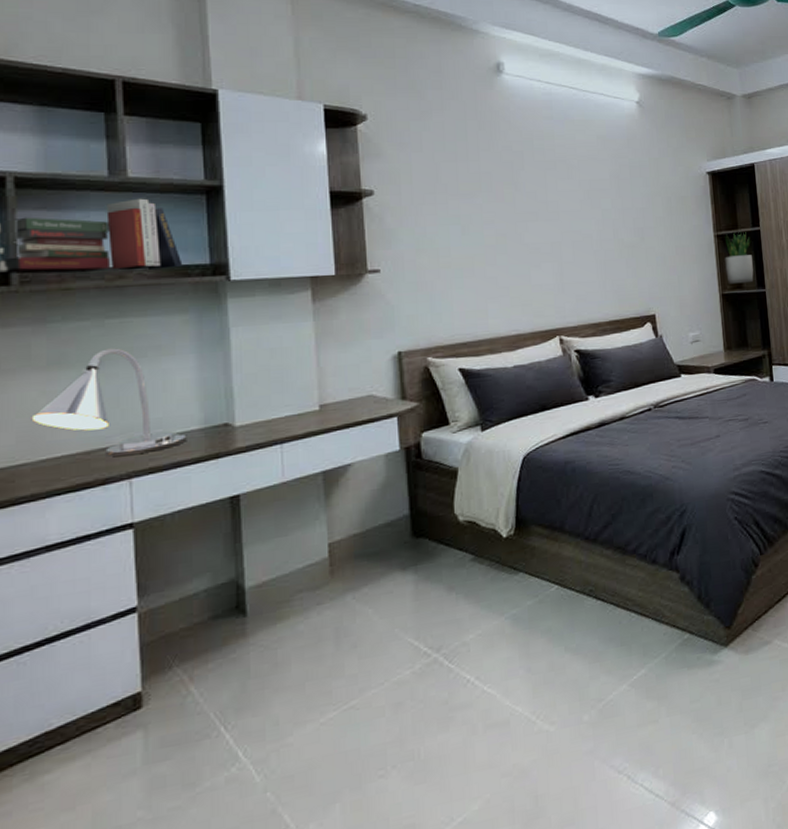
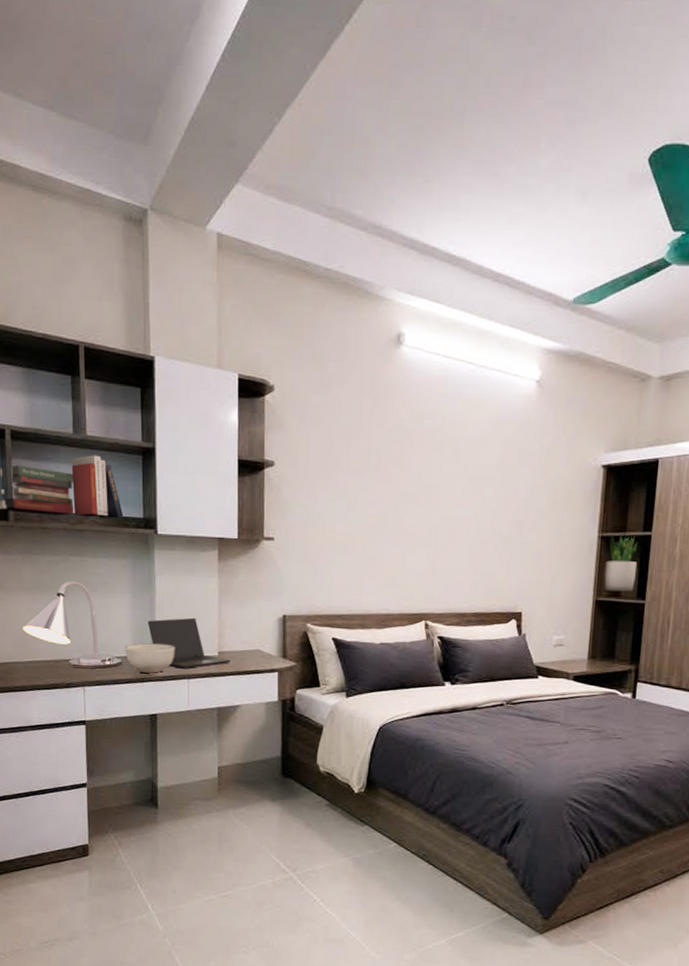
bowl: none [189,406,262,447] -> present [124,643,175,673]
laptop: none [221,370,336,434] -> present [147,617,231,669]

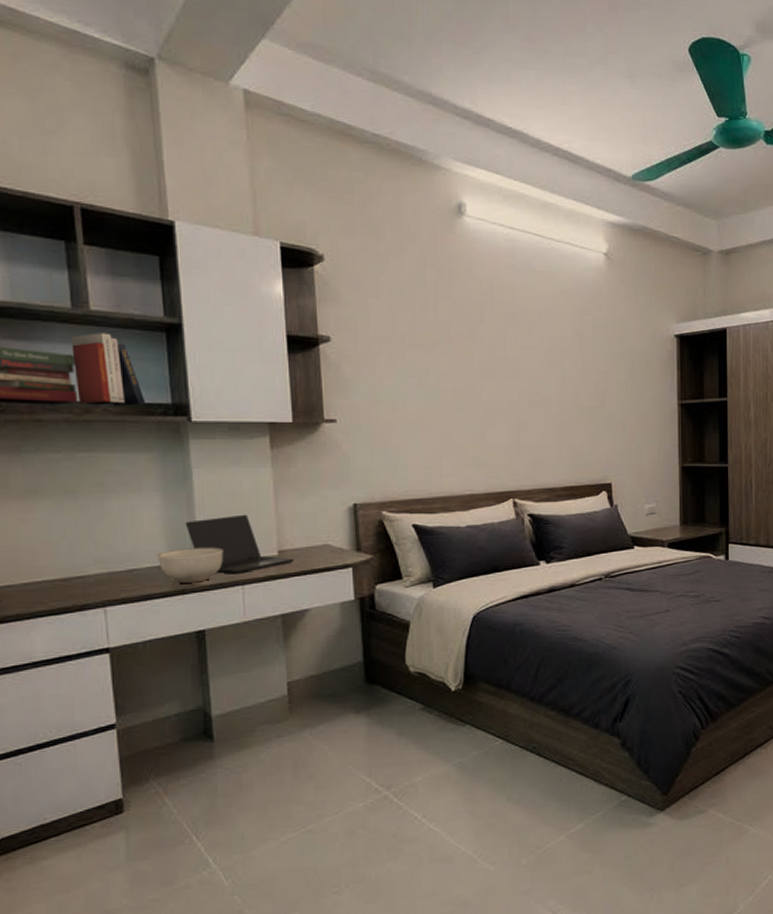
table lamp: present [22,581,123,669] -> none [12,481,155,586]
planter: present [604,534,639,592] -> none [687,401,717,457]

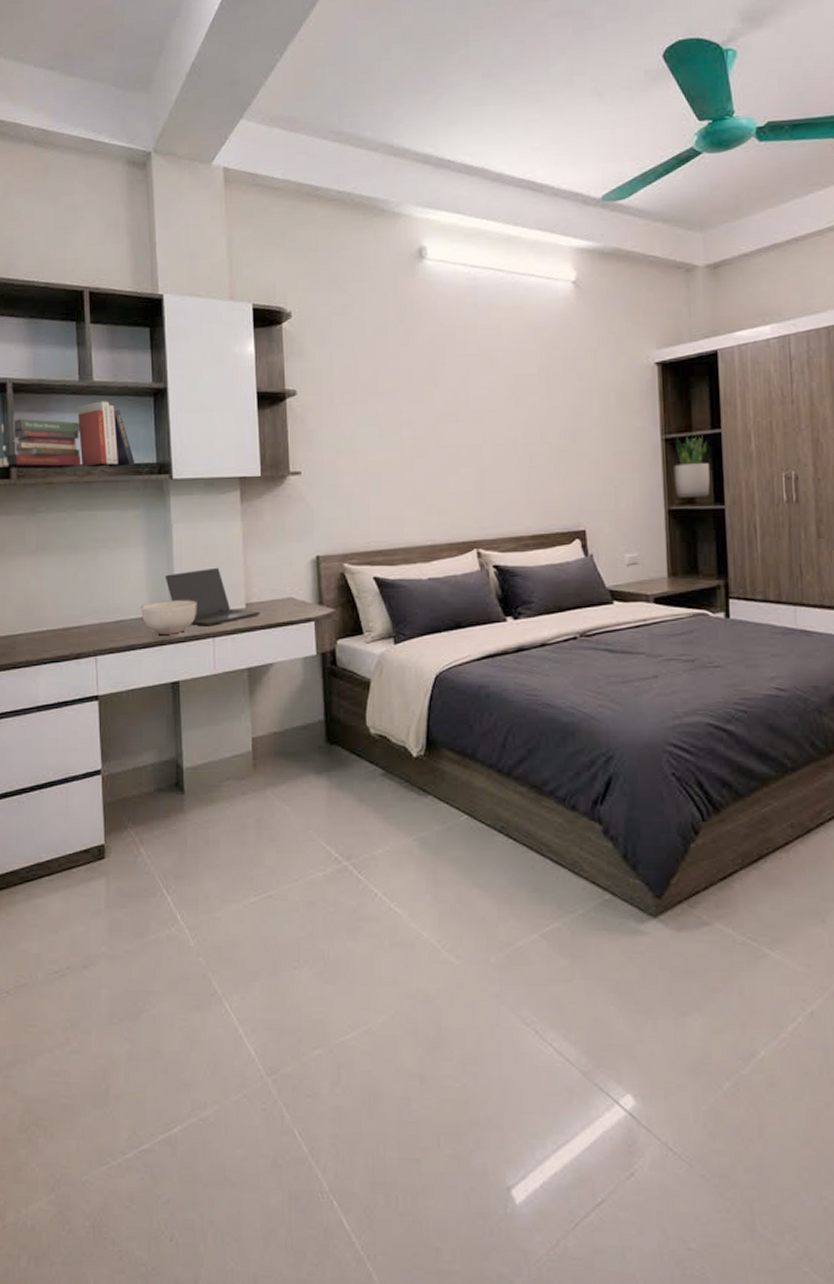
planter: none [687,401,717,457] -> present [674,434,710,498]

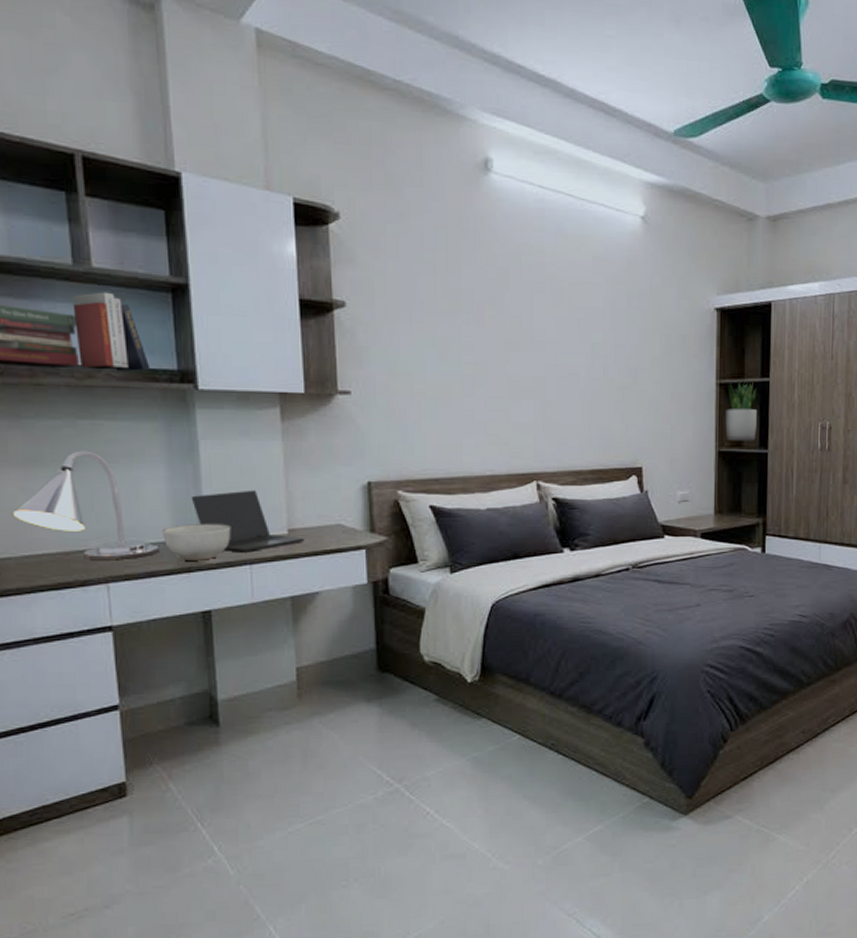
table lamp: none [26,538,139,636] -> present [12,450,160,561]

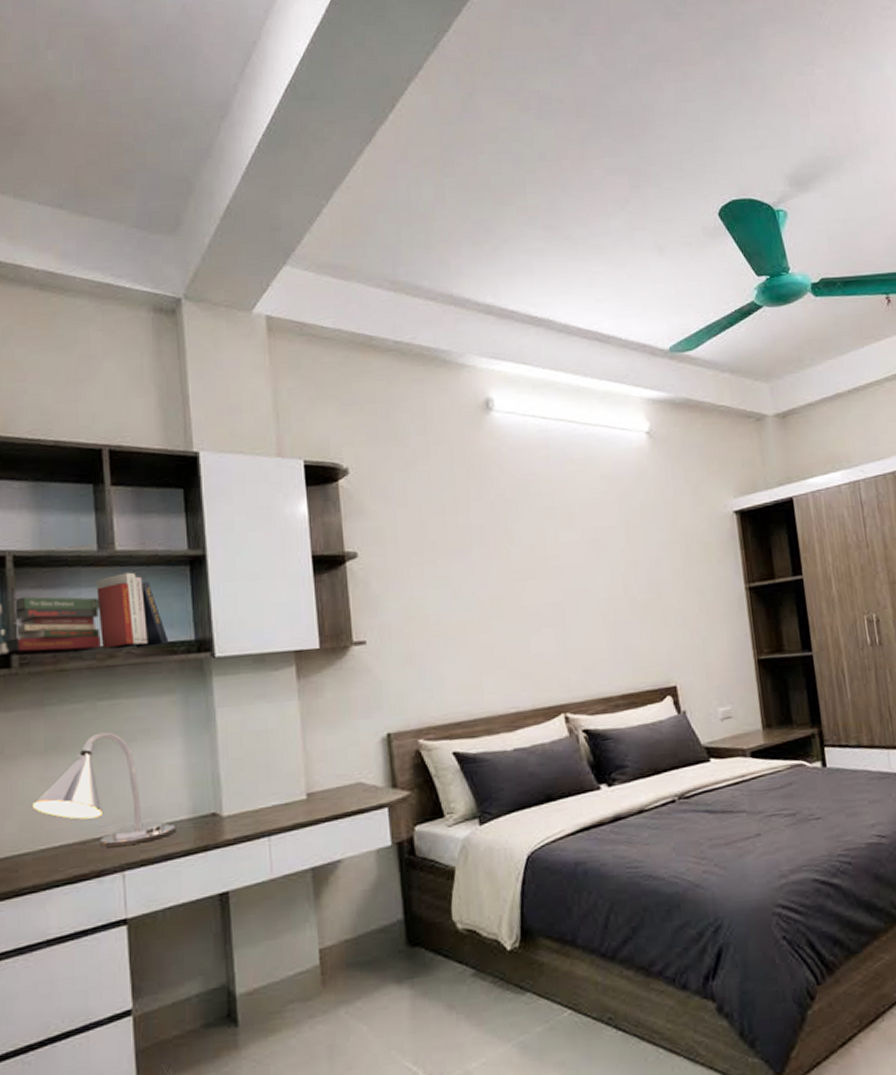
bowl: present [161,524,231,560] -> none [178,794,249,839]
laptop: present [191,490,305,553] -> none [208,754,324,825]
planter: present [725,381,757,441] -> none [758,581,797,647]

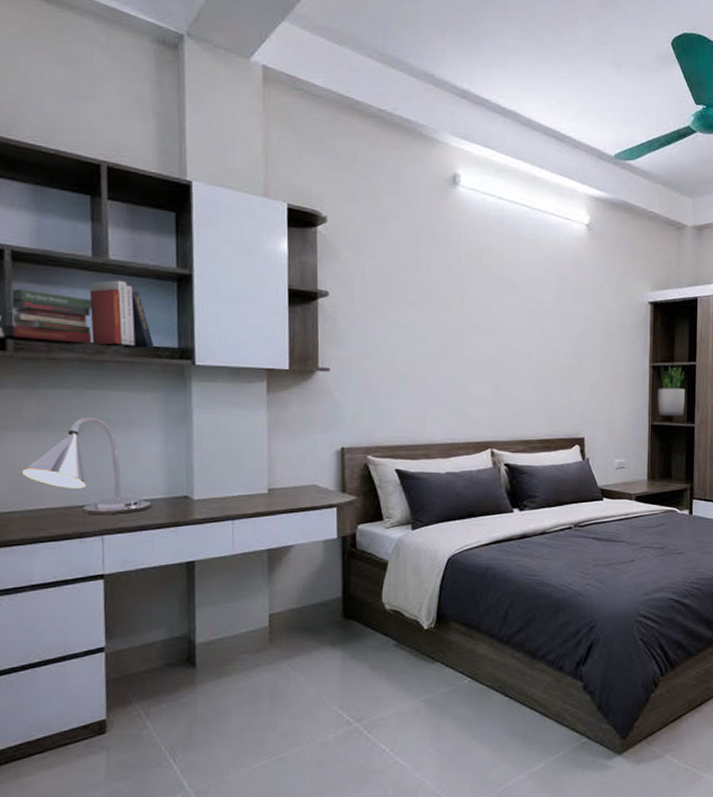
planter: none [758,581,797,647] -> present [657,364,685,417]

